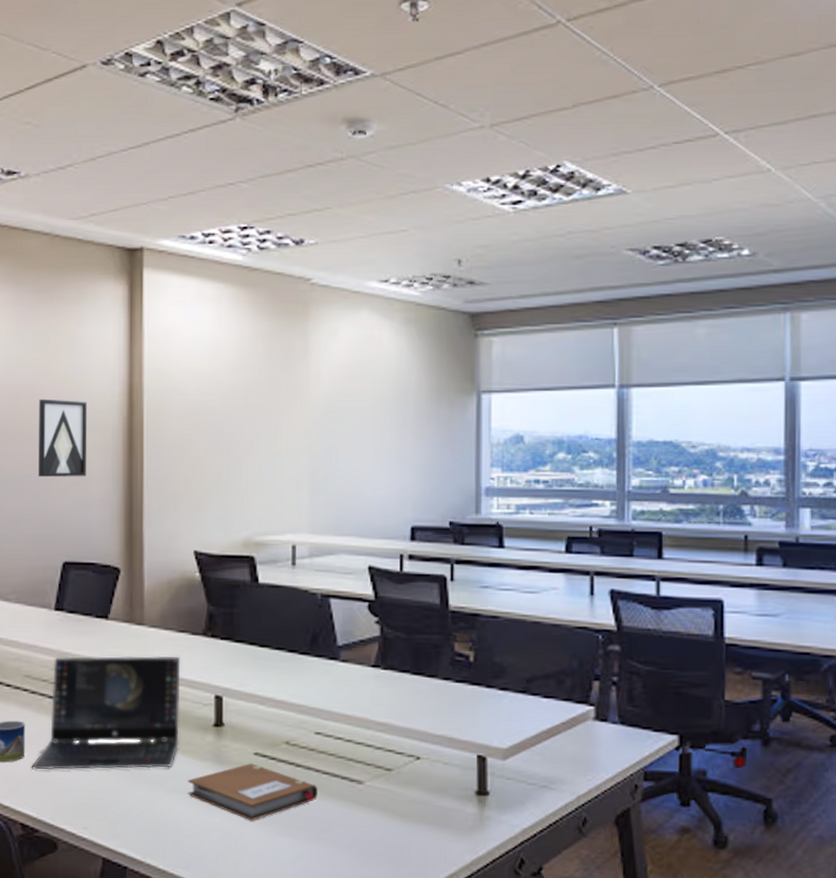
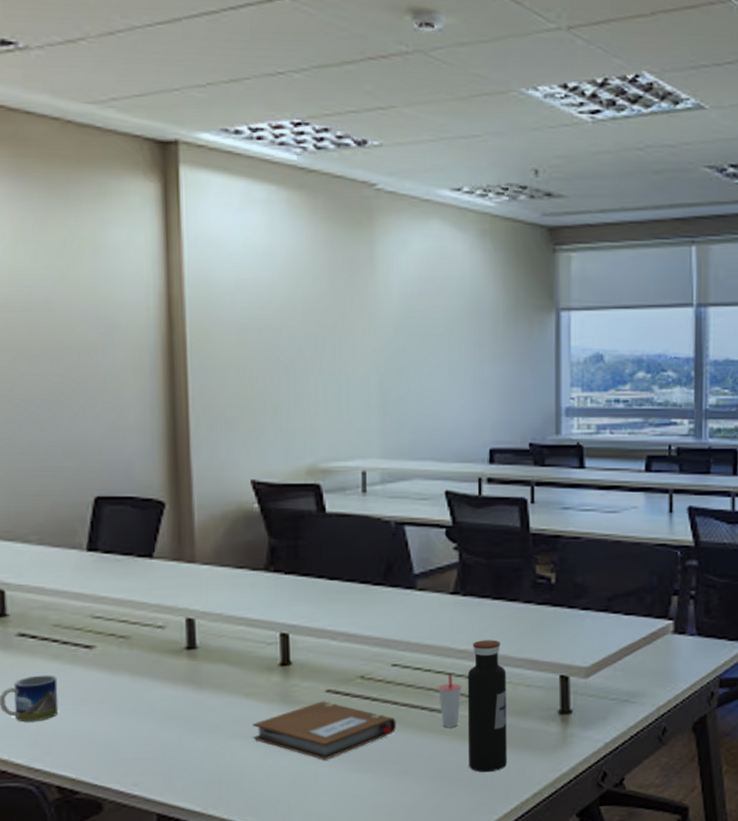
laptop computer: present [31,655,181,770] -> none [66,594,241,727]
wall art: present [39,399,88,477] -> none [56,312,119,401]
cup: none [358,745,381,799] -> present [438,673,462,727]
water bottle: none [385,714,424,848] -> present [467,640,507,772]

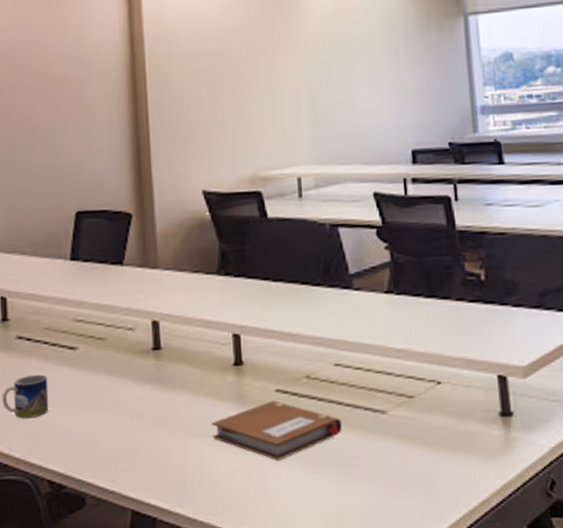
cup: present [438,673,462,727] -> none [379,373,403,429]
water bottle: present [467,640,507,772] -> none [406,338,452,477]

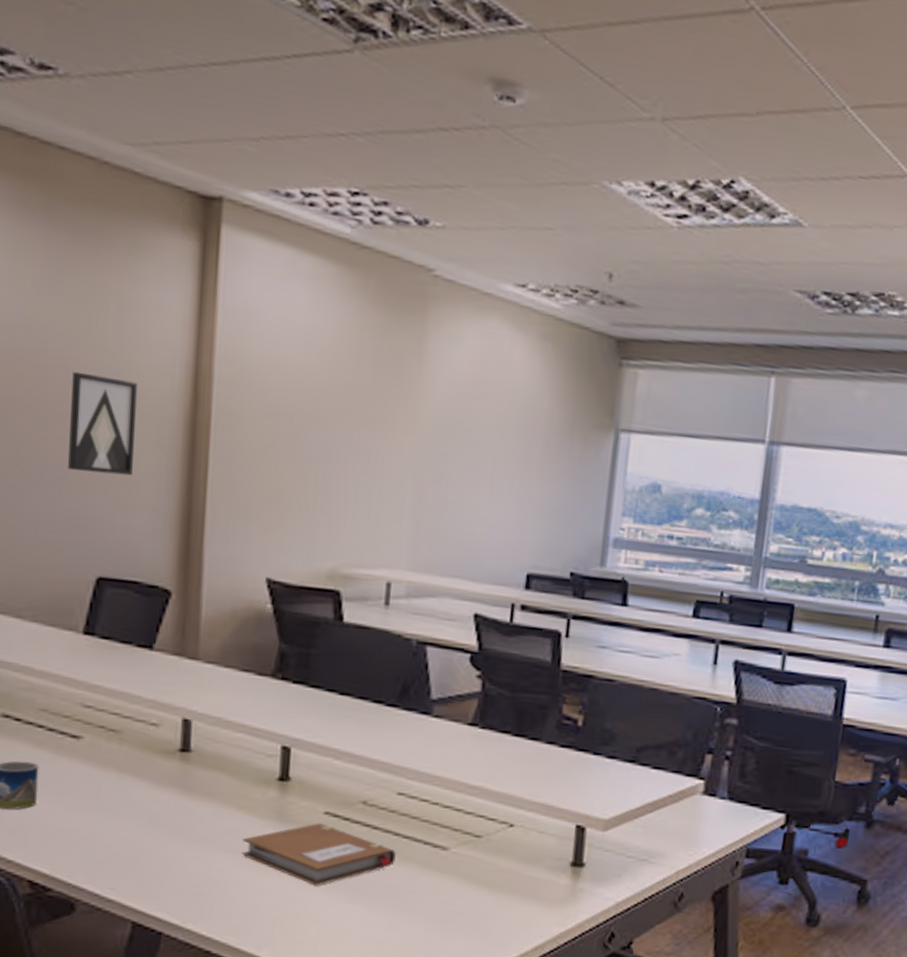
wall art: none [45,53,94,129] -> present [68,371,139,476]

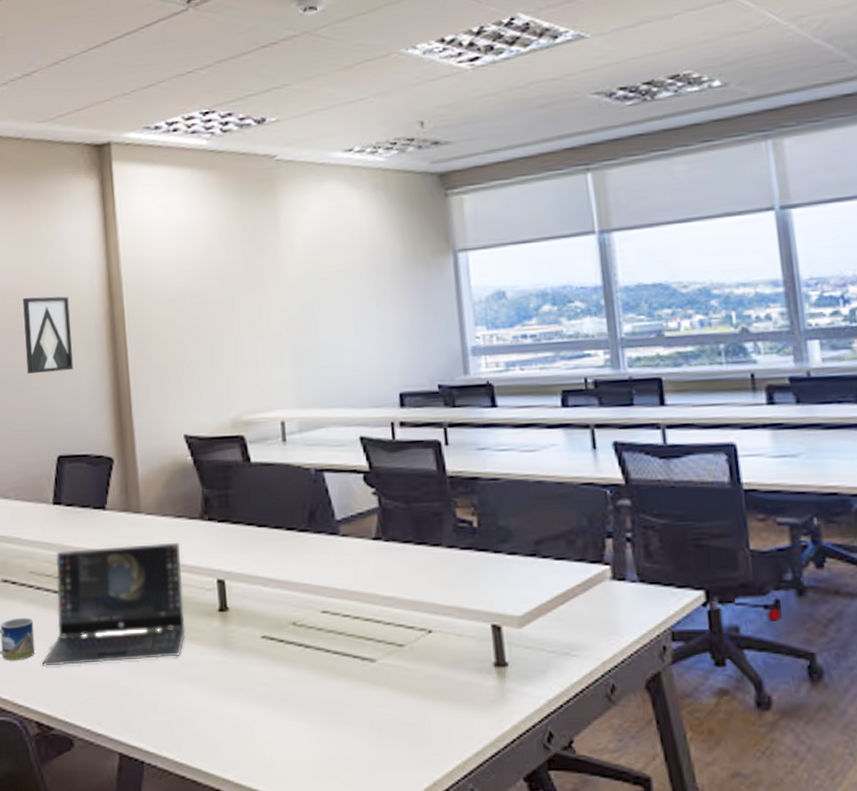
laptop computer: none [44,690,242,825] -> present [42,542,186,666]
notebook: present [242,823,396,886] -> none [197,647,330,707]

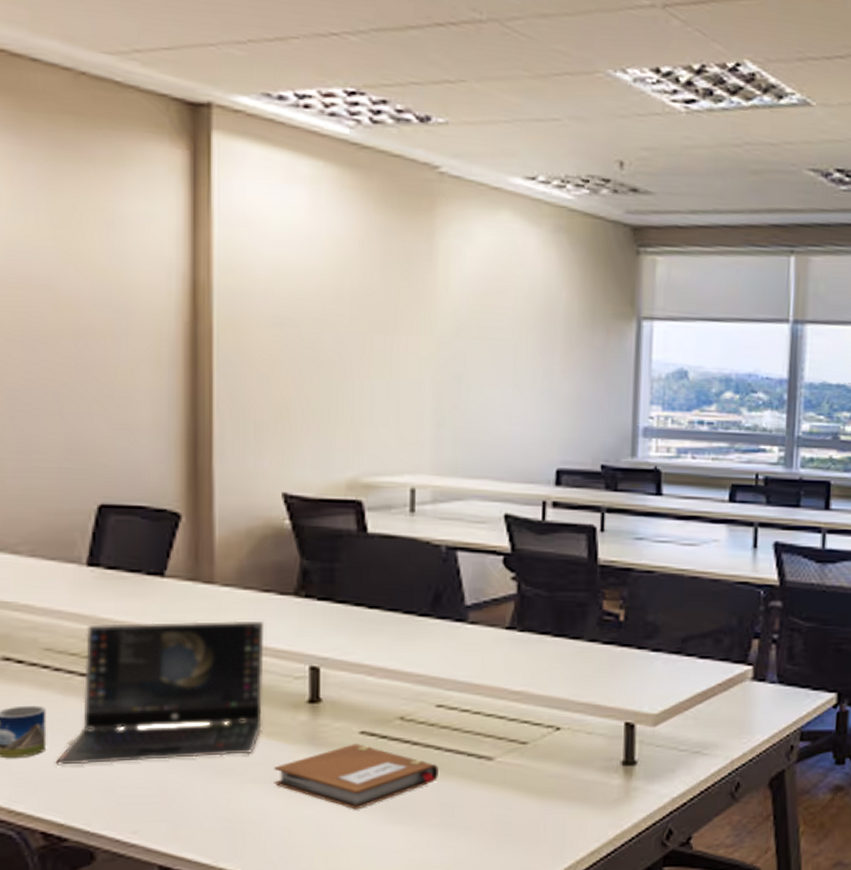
wall art: present [23,296,73,373] -> none [59,291,132,397]
notebook: none [197,647,330,707] -> present [274,744,438,810]

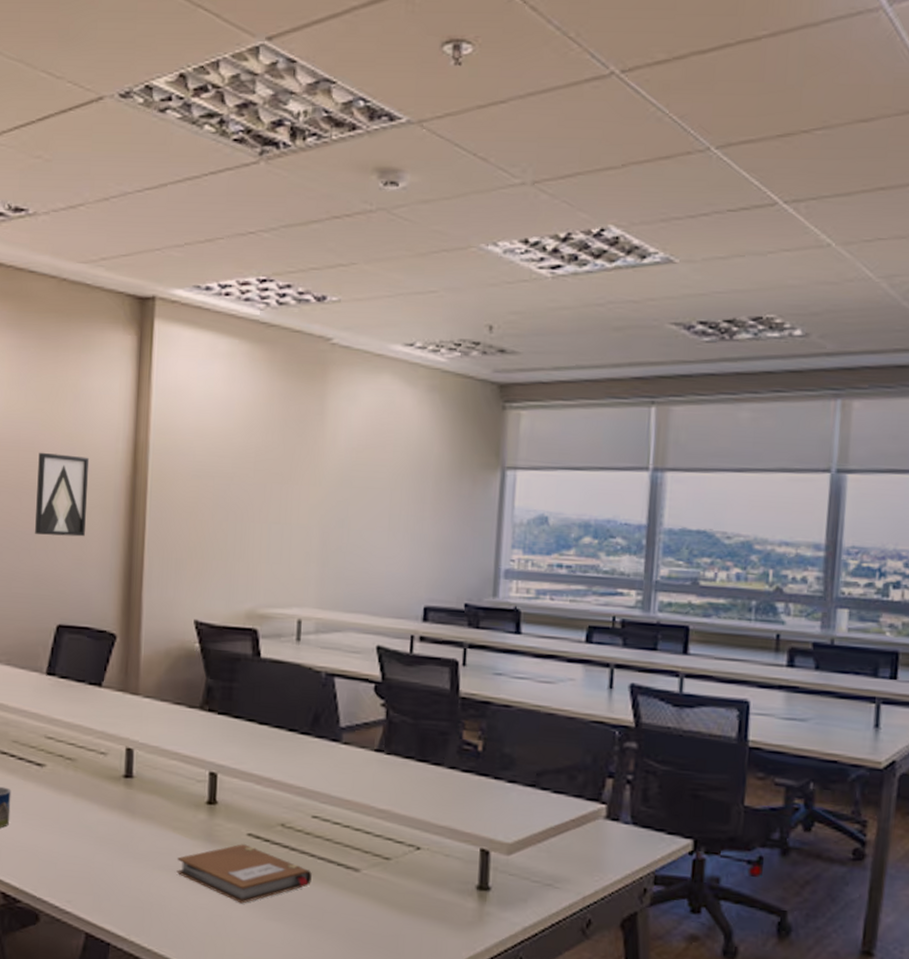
laptop computer: present [55,620,265,765] -> none [15,723,176,845]
wall art: none [59,291,132,397] -> present [35,452,90,537]

